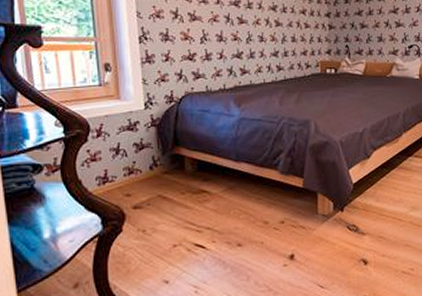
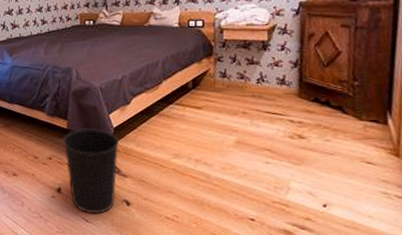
wastebasket: none [297,185,358,278] -> present [62,128,119,215]

